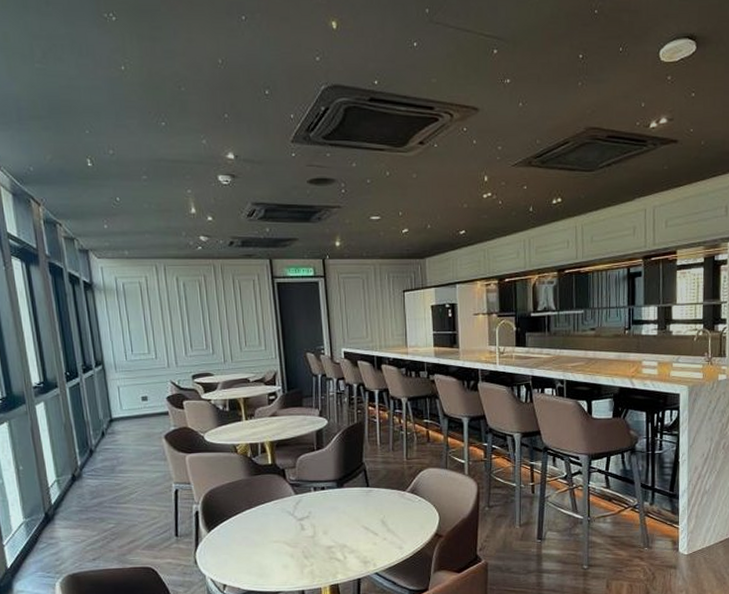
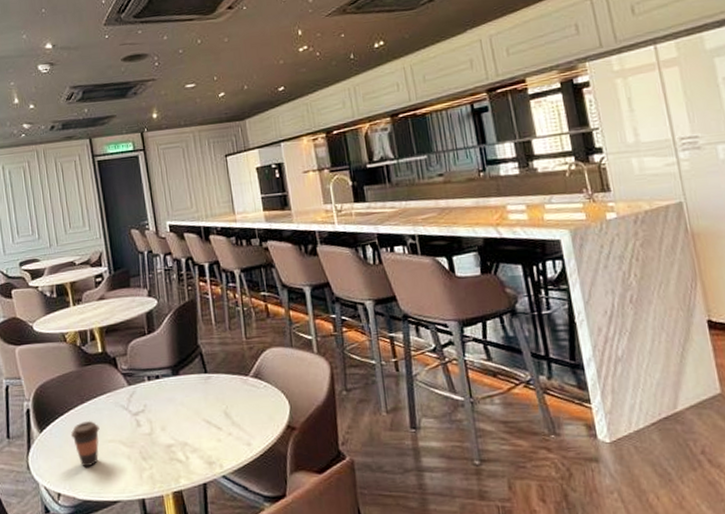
coffee cup: none [237,523,266,563] -> present [70,420,100,467]

